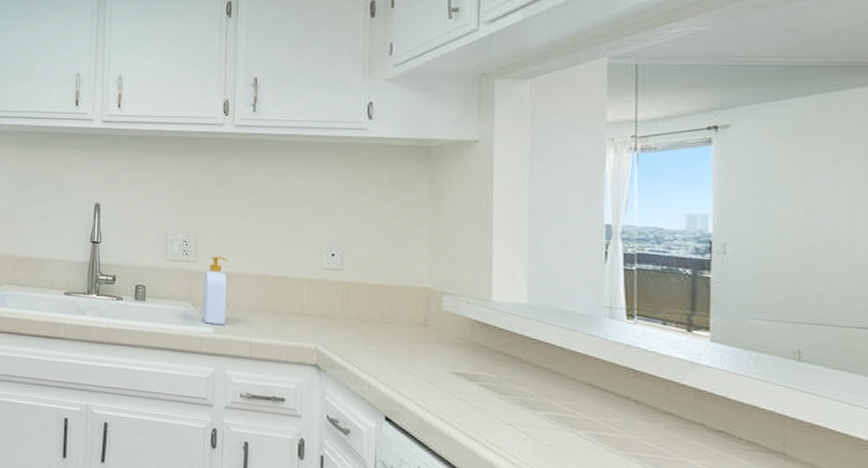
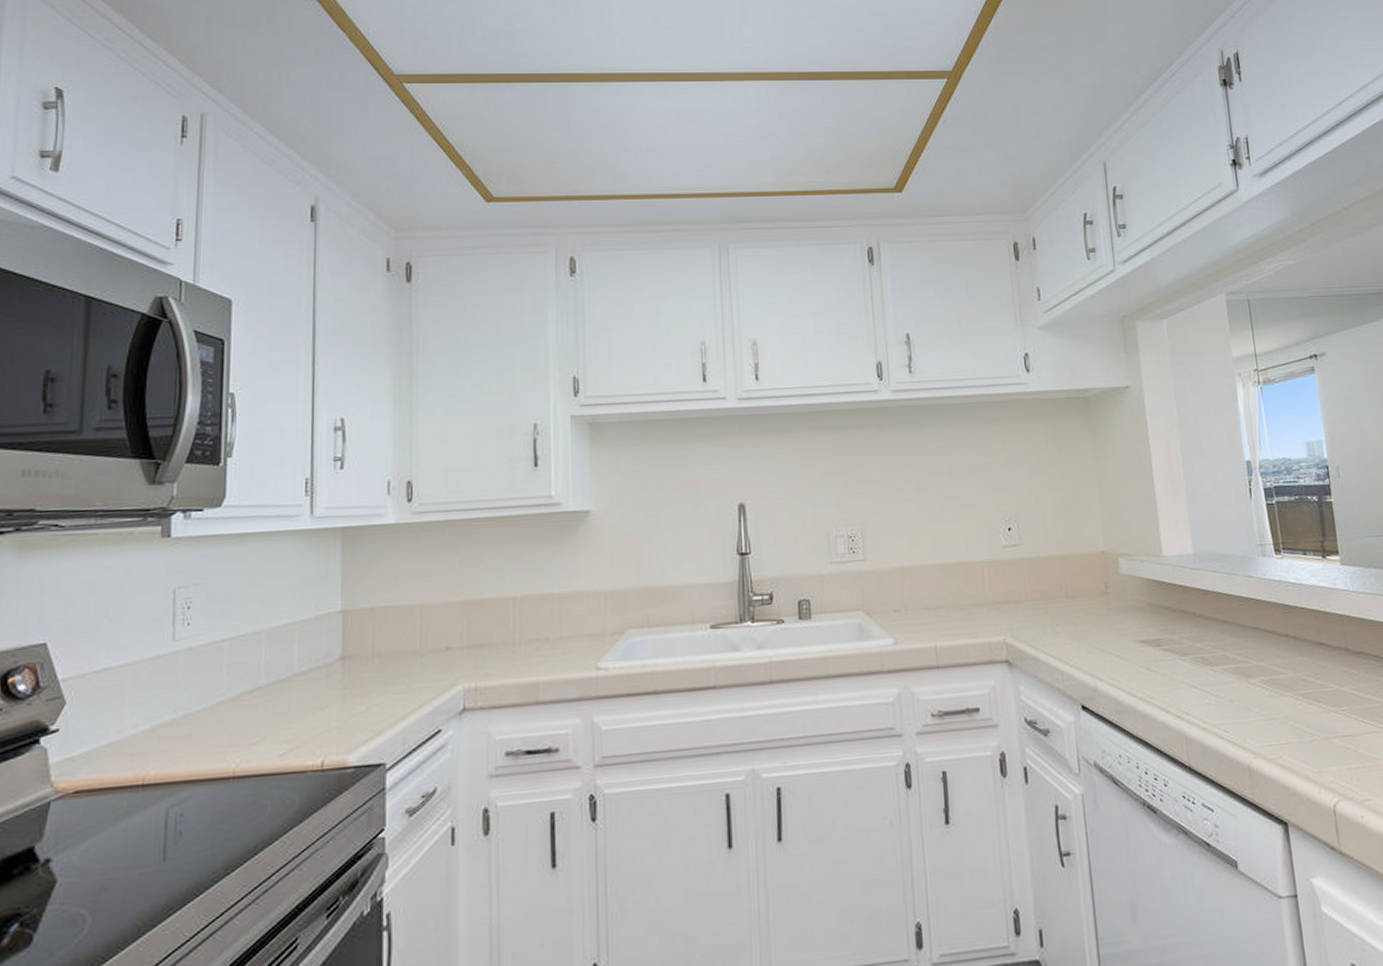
soap bottle: present [202,256,228,325] -> none [876,550,906,634]

